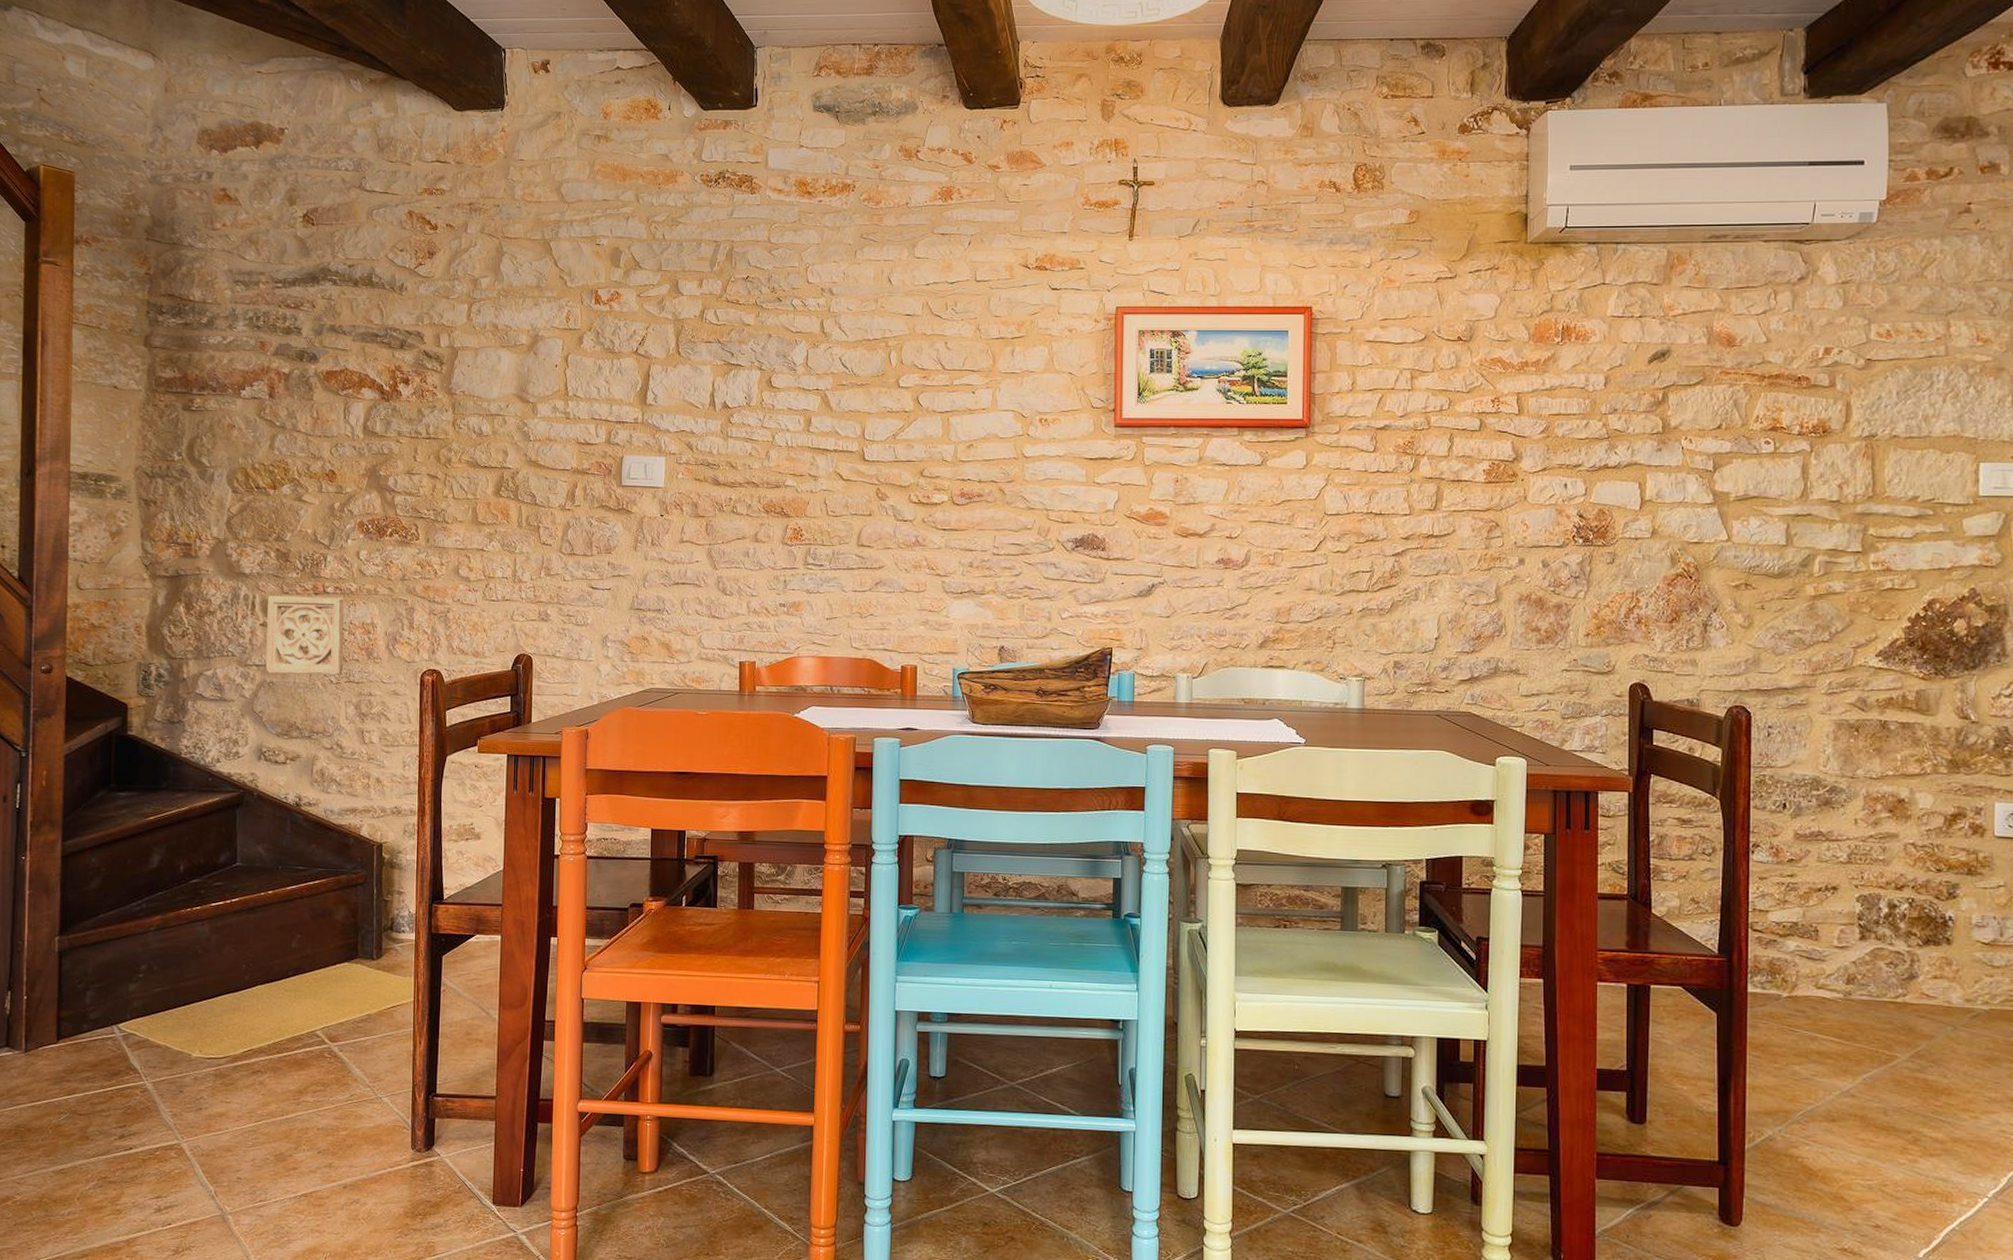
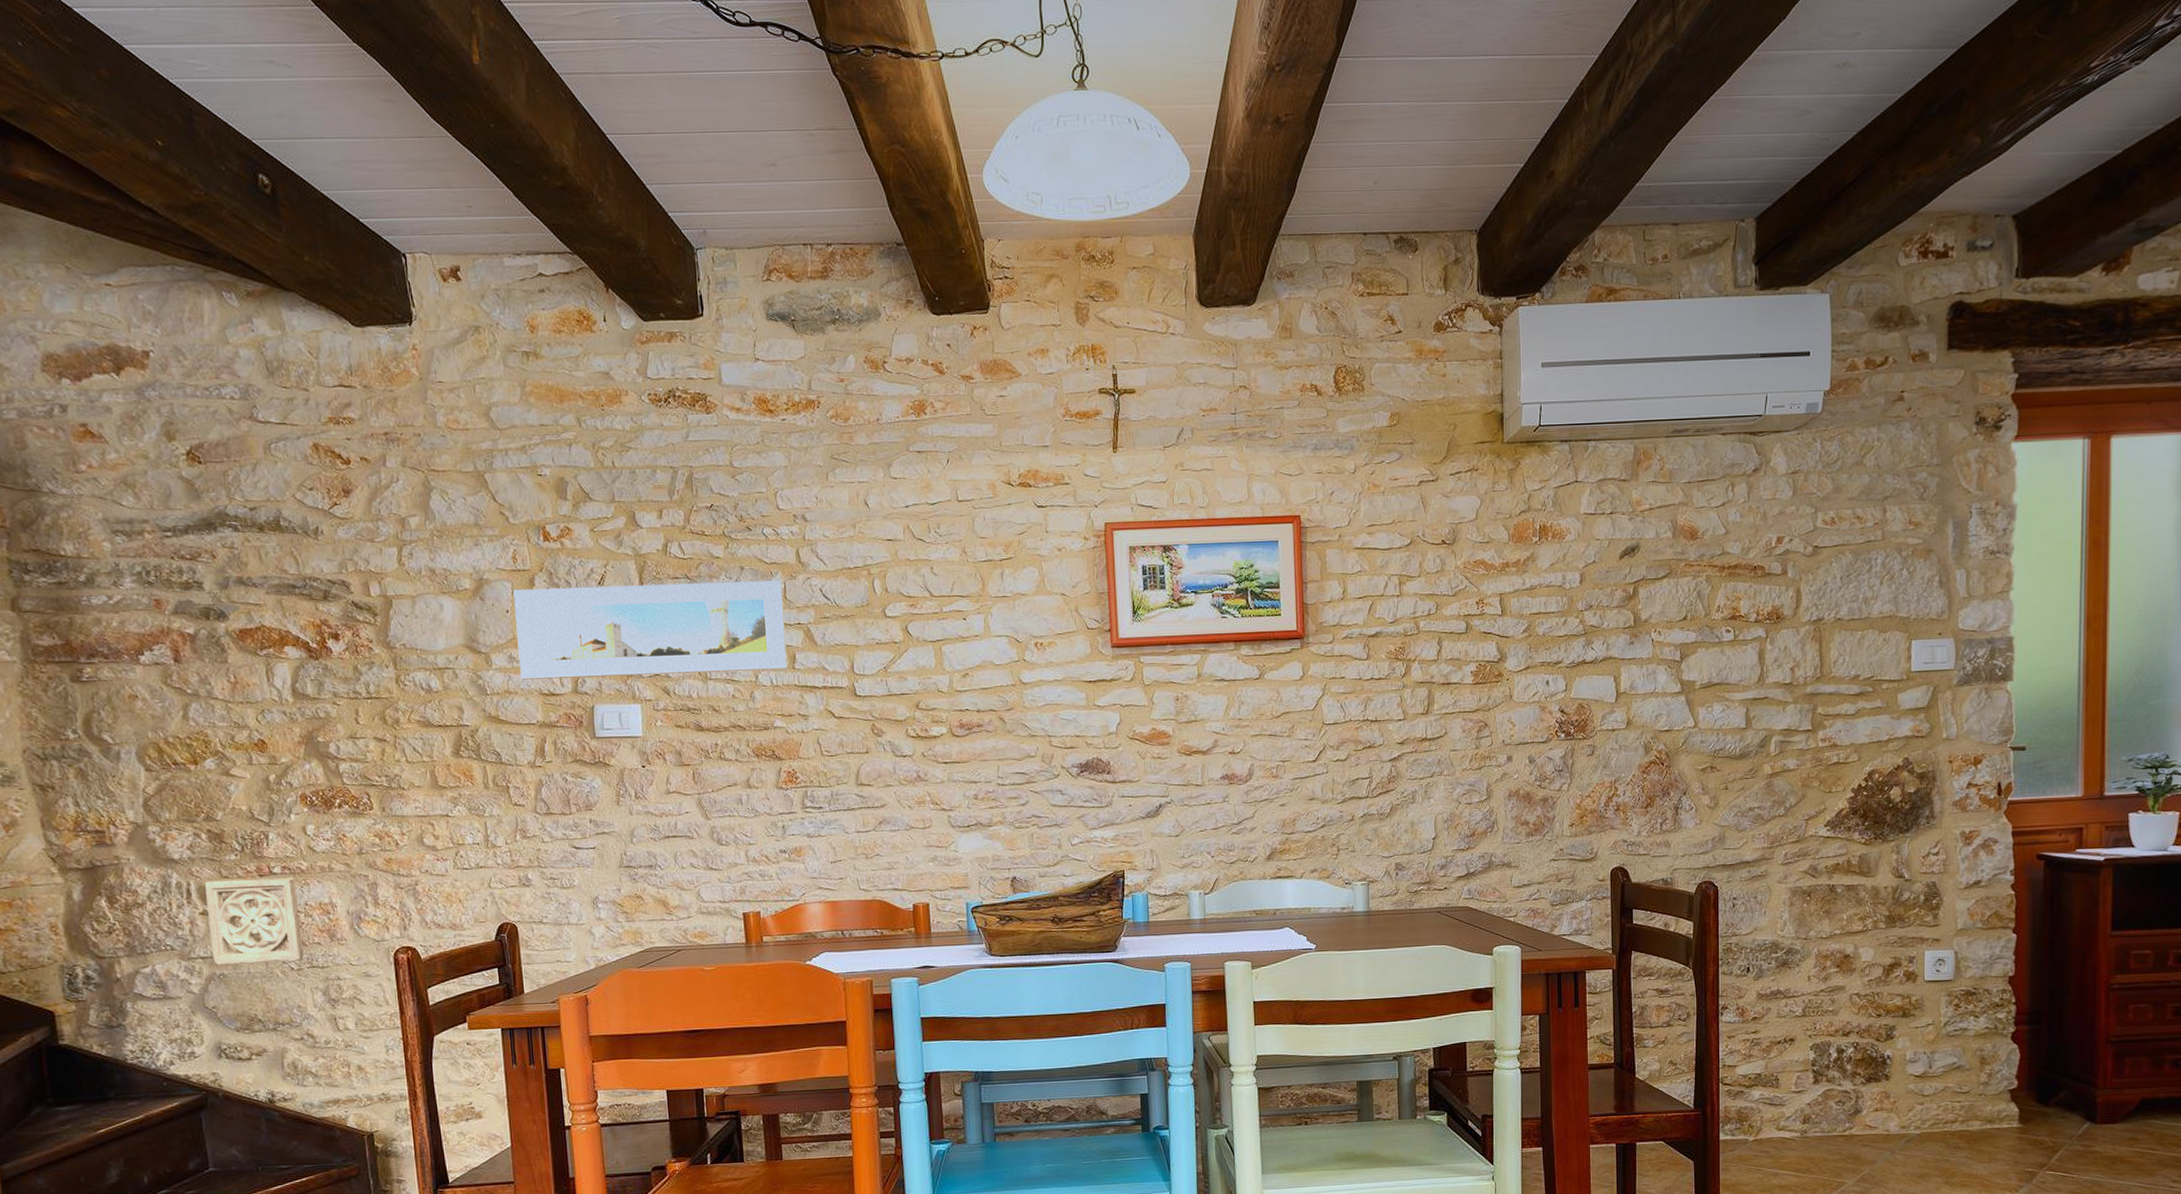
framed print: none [561,347,805,431] -> present [513,580,787,680]

